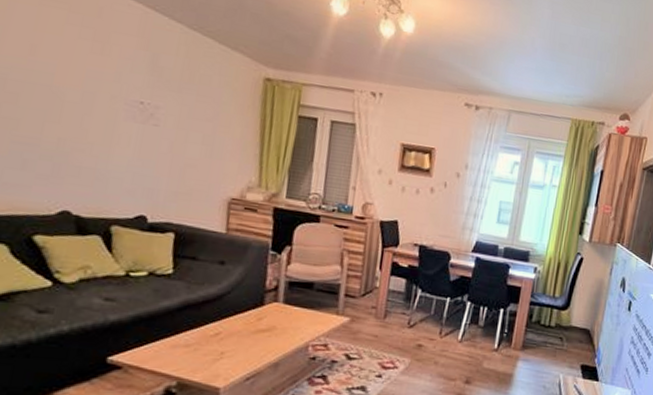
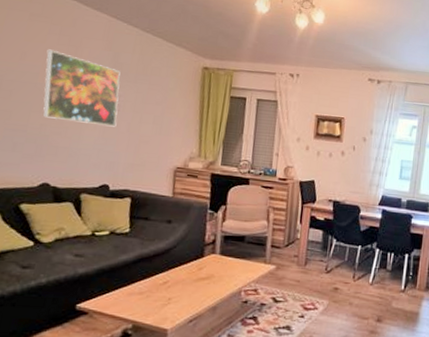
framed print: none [60,43,161,146] -> present [42,49,121,127]

